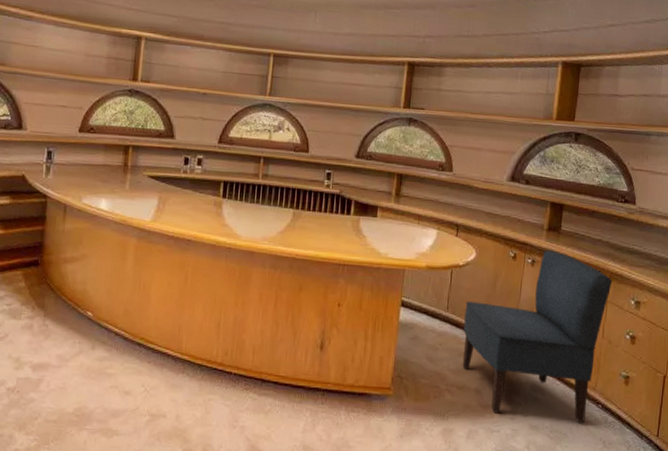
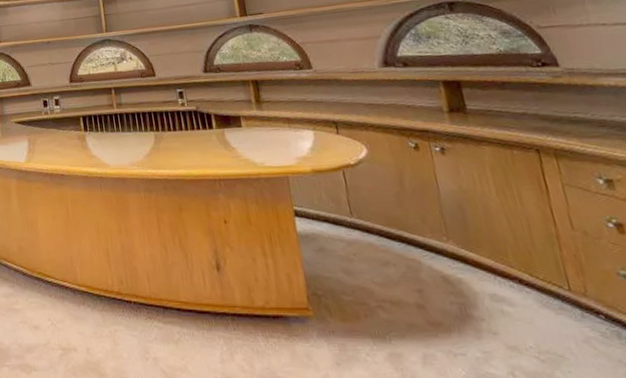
chair: present [462,250,613,424] -> none [371,133,587,341]

